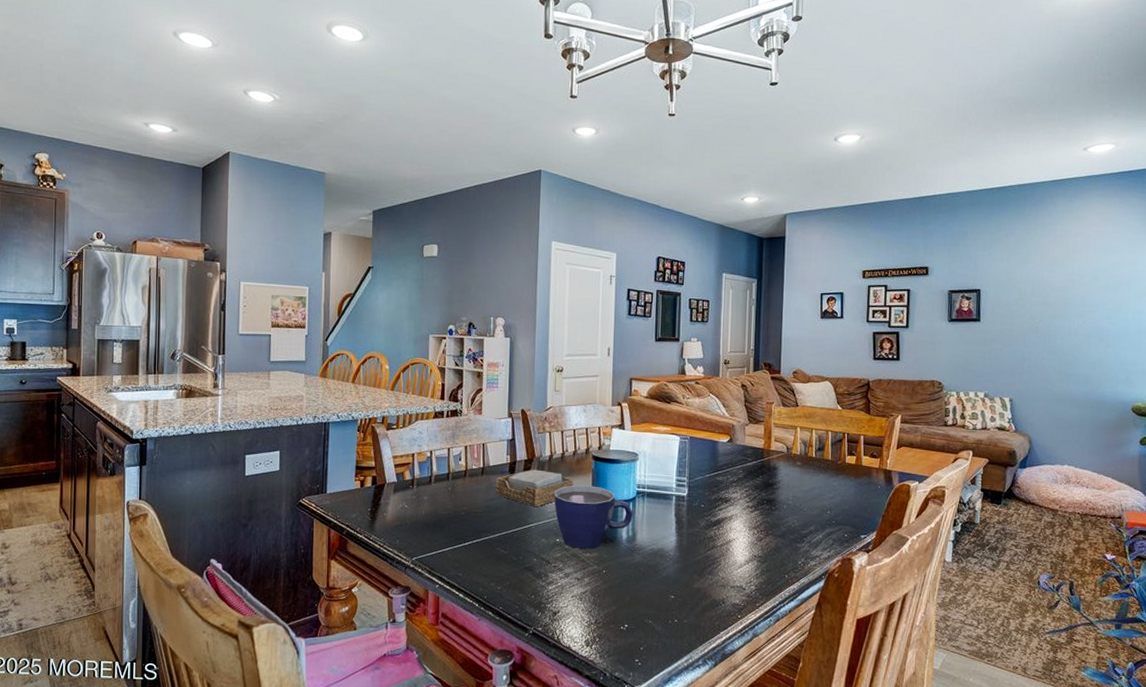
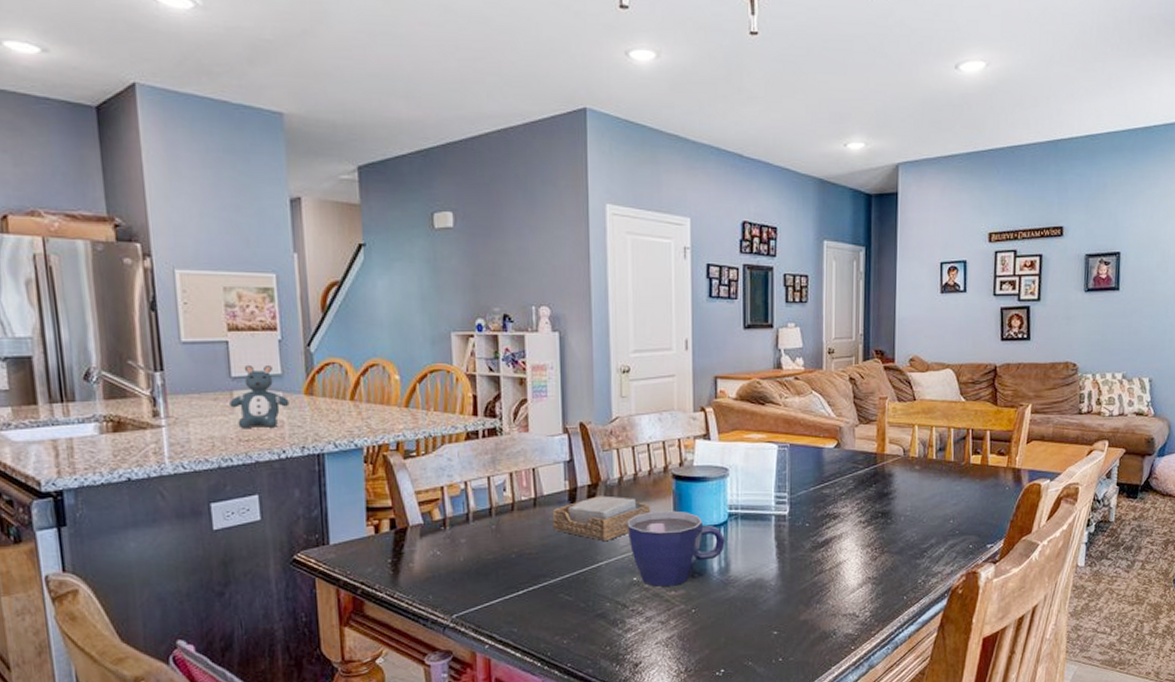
stuffed animal: none [267,352,309,401] -> present [230,364,289,429]

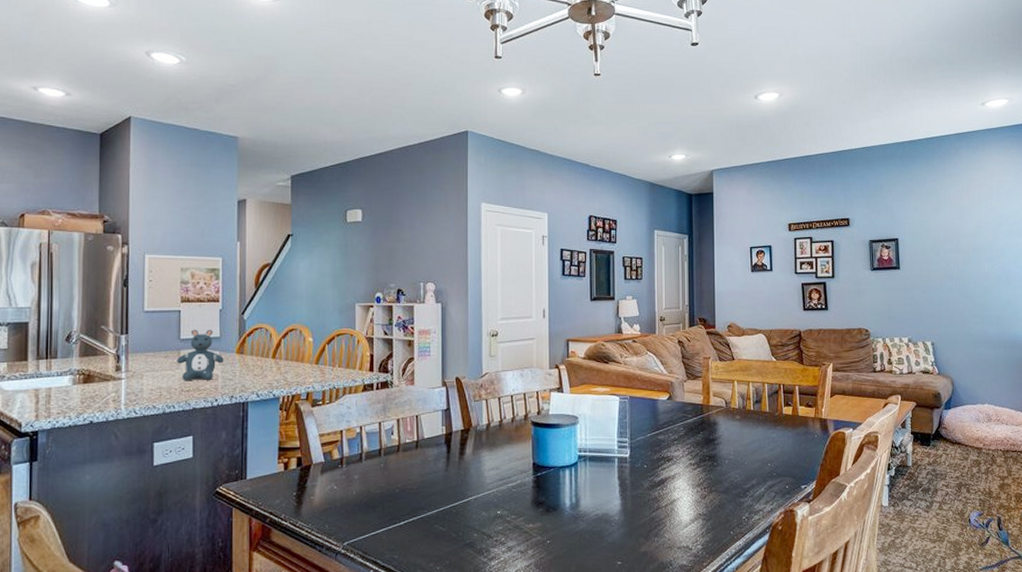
napkin holder: present [552,496,651,541] -> none [431,439,513,478]
cup: present [627,510,725,587] -> none [493,453,575,520]

